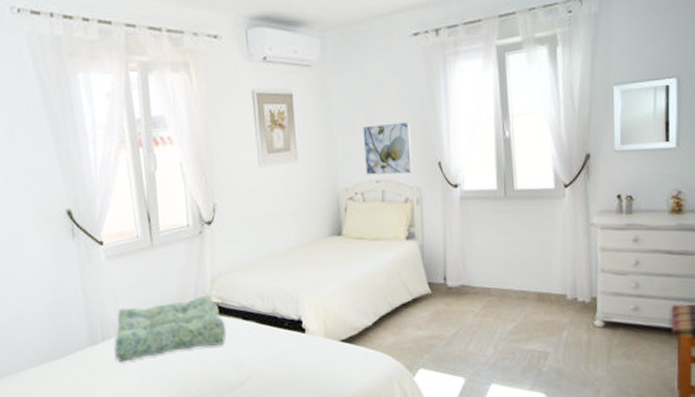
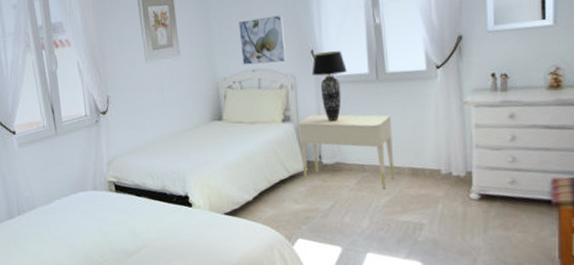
seat cushion: present [114,294,227,362] -> none [28,174,123,233]
nightstand: none [422,232,520,315] -> present [297,114,395,190]
table lamp: none [439,164,475,240] -> present [312,51,347,122]

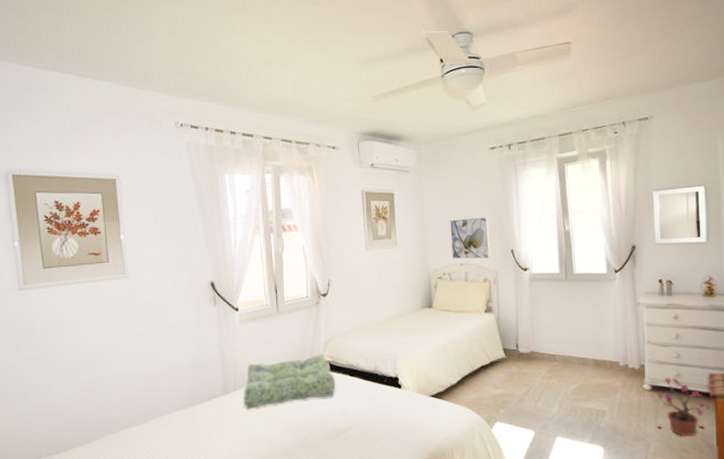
seat cushion: none [28,174,123,233] -> present [244,353,336,409]
nightstand: present [297,114,395,190] -> none [498,307,580,378]
table lamp: present [312,51,347,122] -> none [511,252,541,314]
potted plant: none [485,184,554,250] -> present [656,377,712,437]

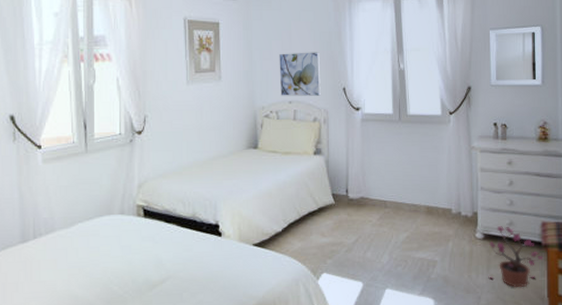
seat cushion: present [244,353,336,409] -> none [45,197,150,259]

